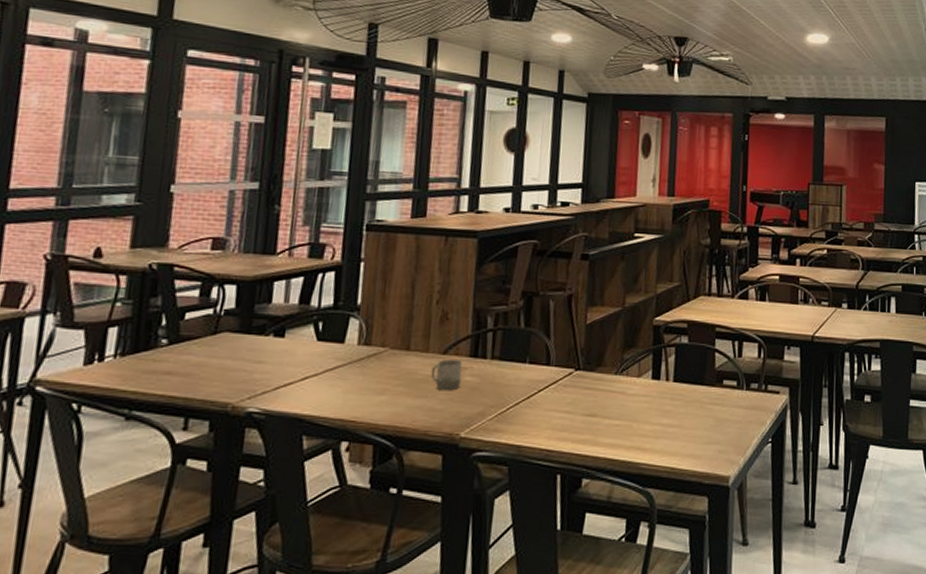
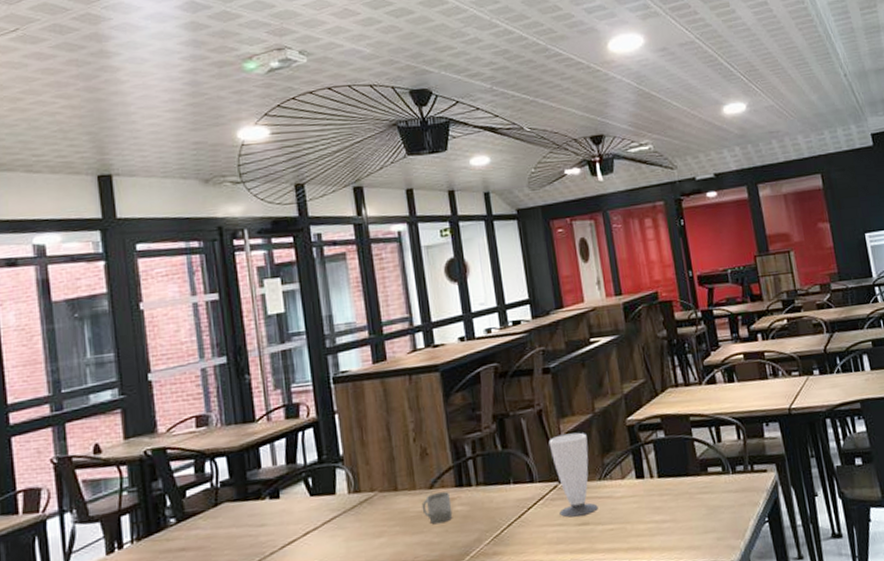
cup: none [569,323,612,407] -> present [548,432,598,518]

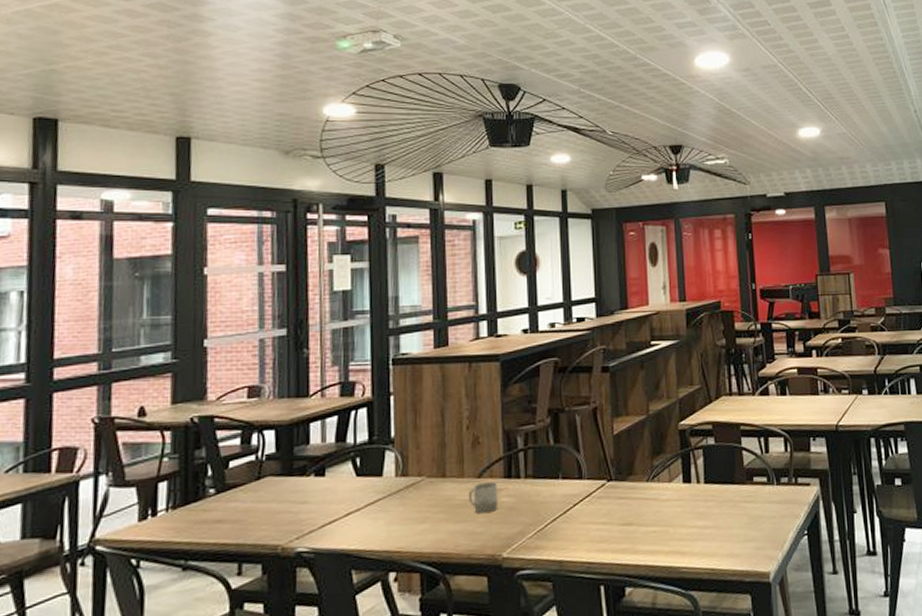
cup: present [548,432,598,518] -> none [601,432,643,517]

